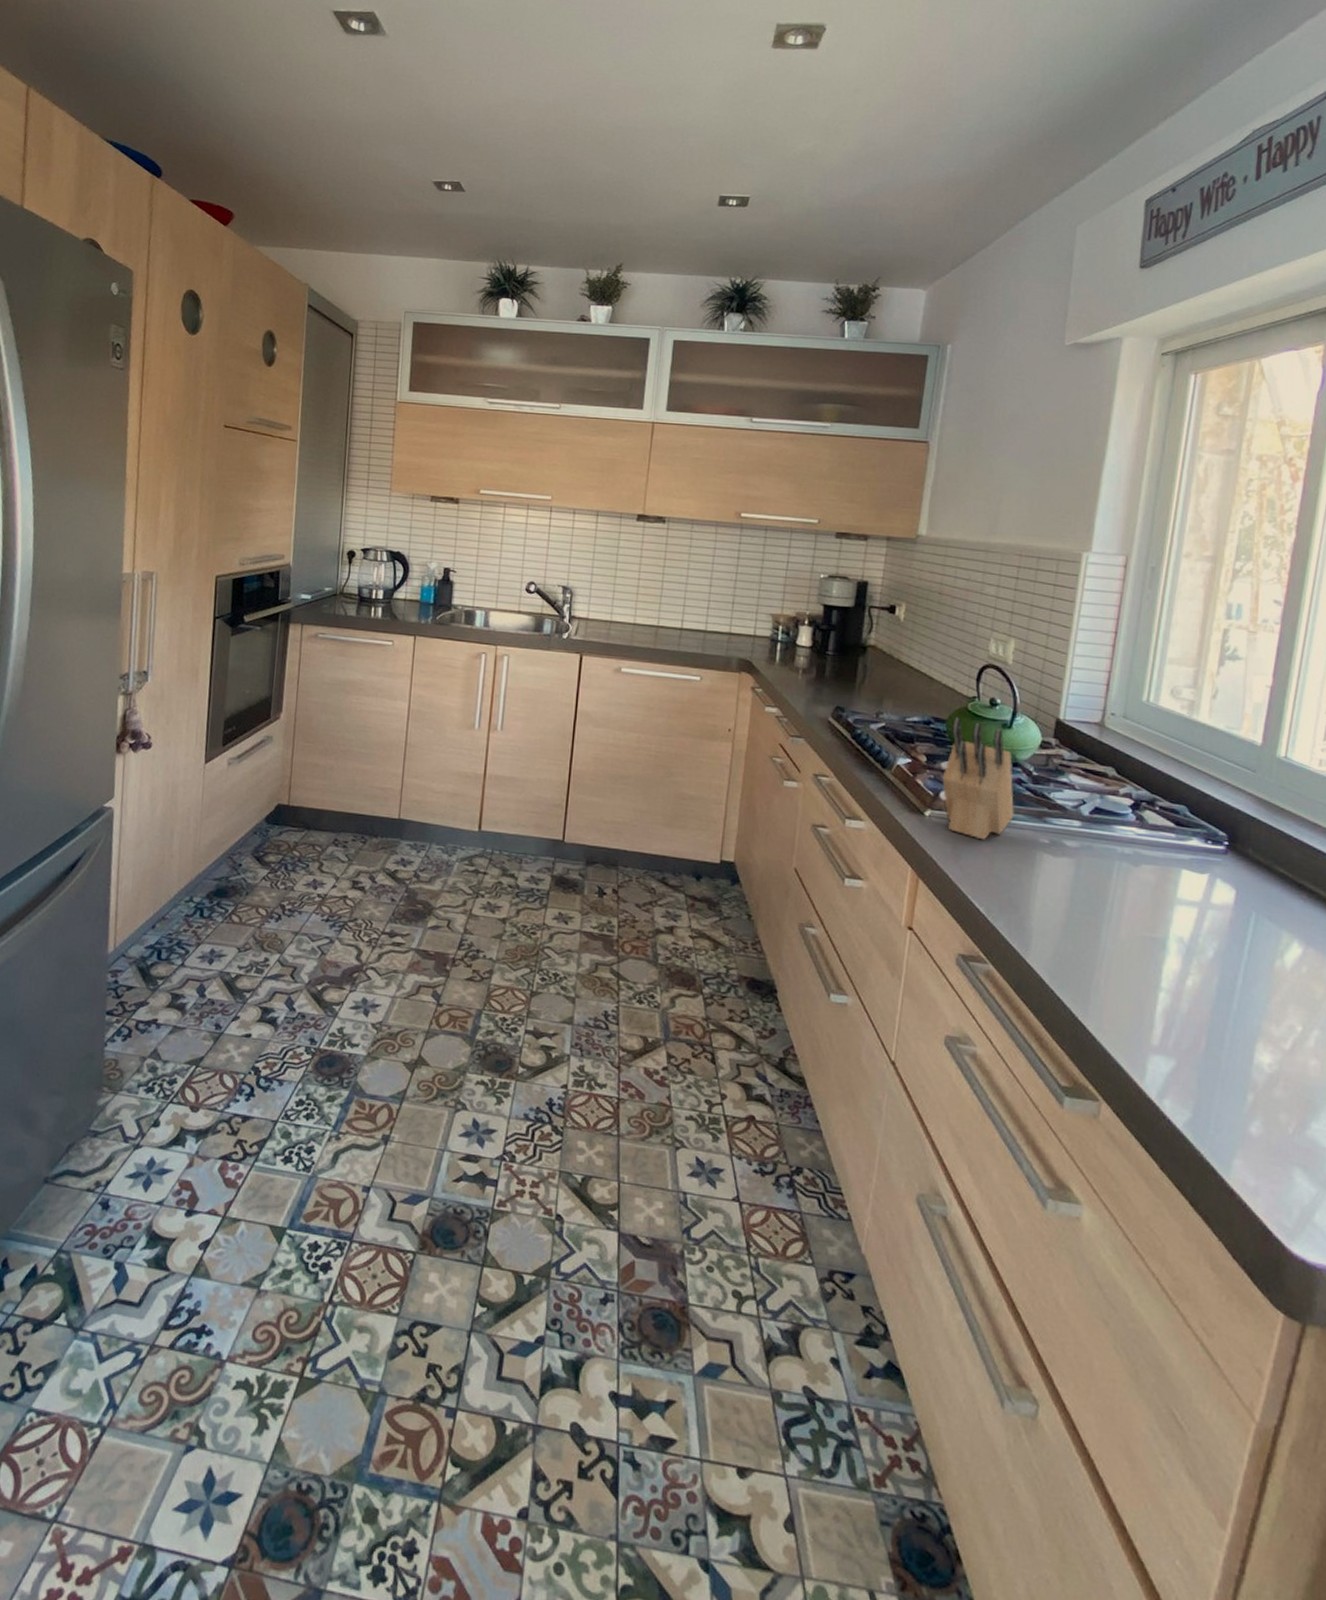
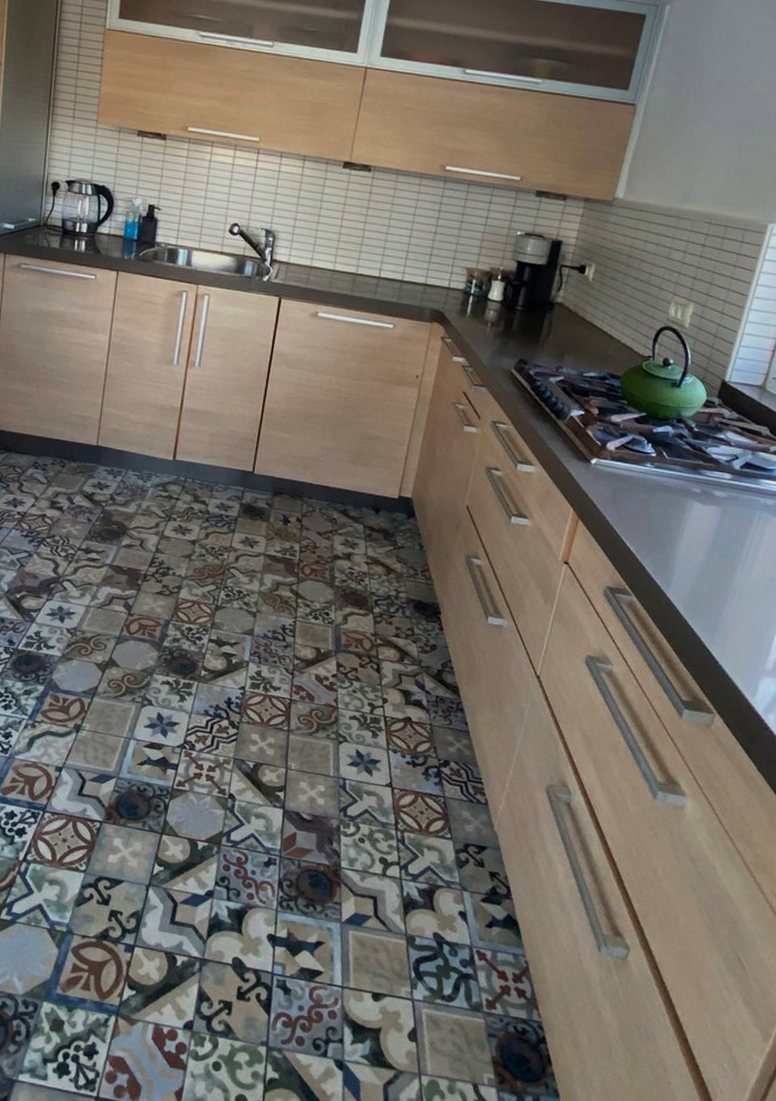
knife block: present [942,716,1014,840] -> none [610,374,677,488]

